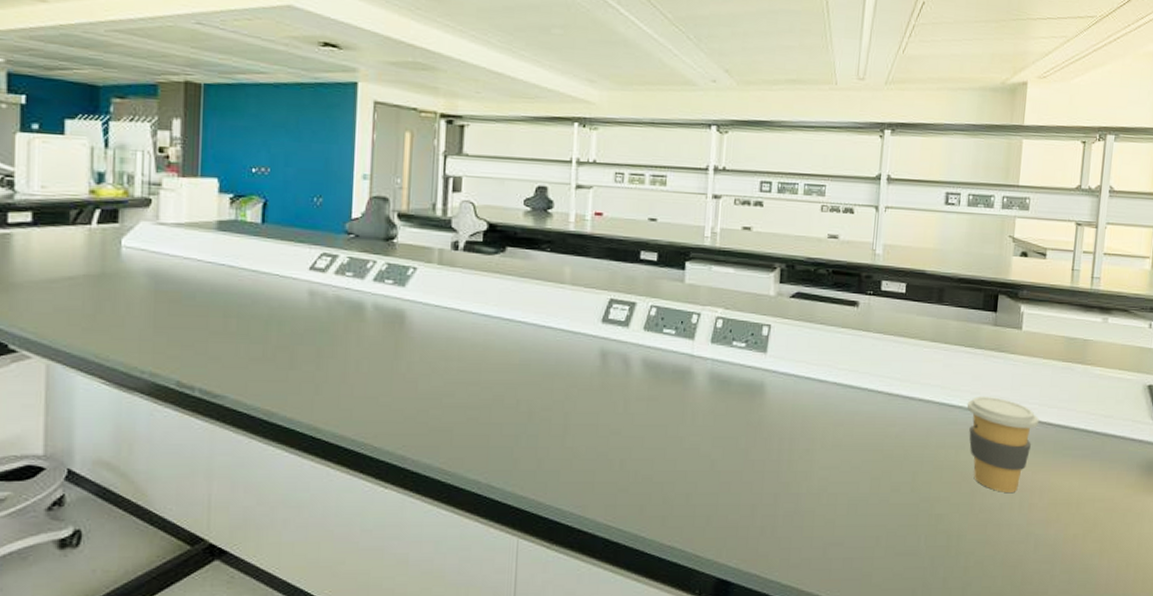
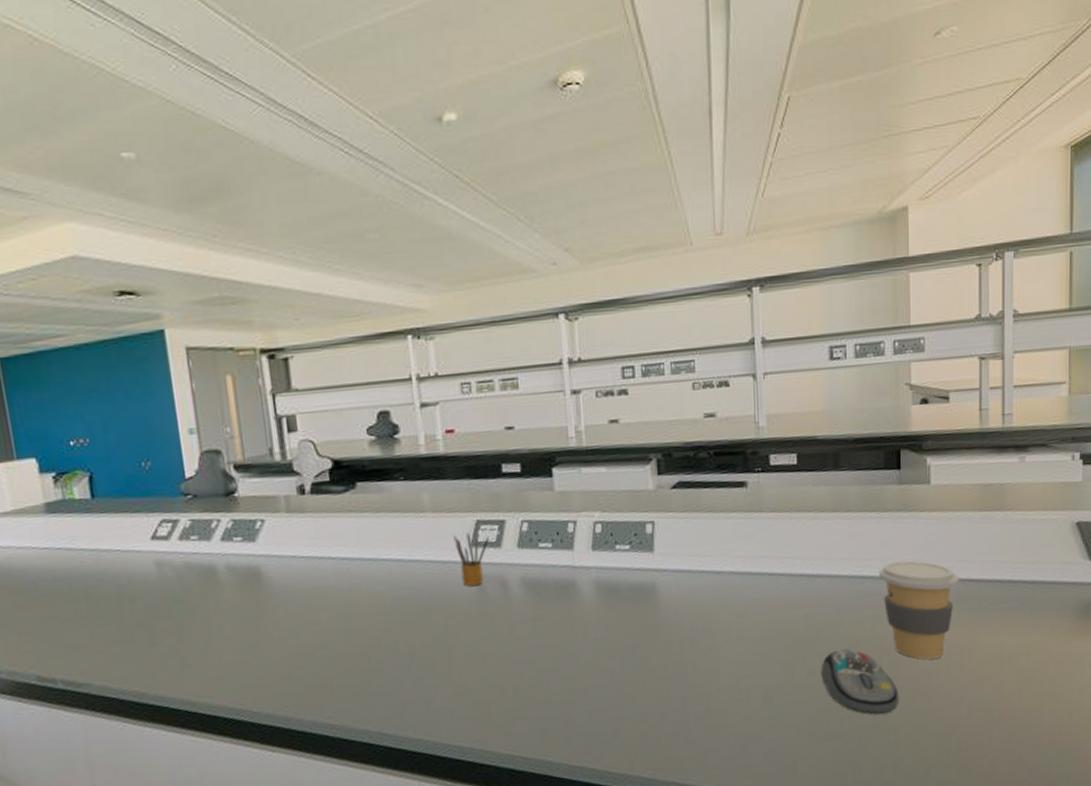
pencil box: none [586,308,619,360] -> present [453,532,489,587]
computer mouse: none [904,471,973,537] -> present [821,648,899,714]

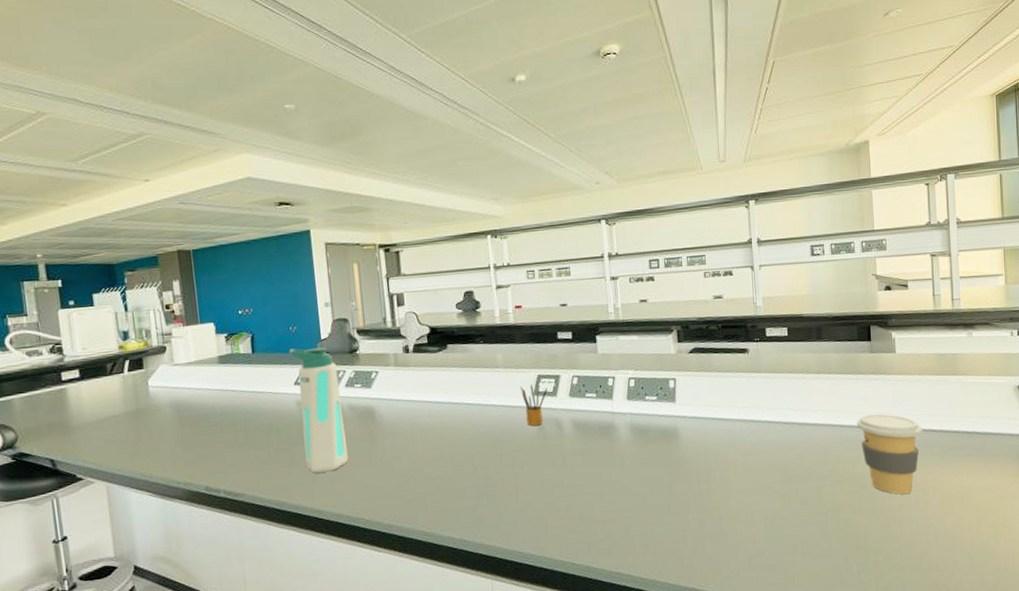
water bottle: none [143,488,229,654] -> present [290,347,349,473]
computer mouse: present [821,648,899,714] -> none [812,483,877,538]

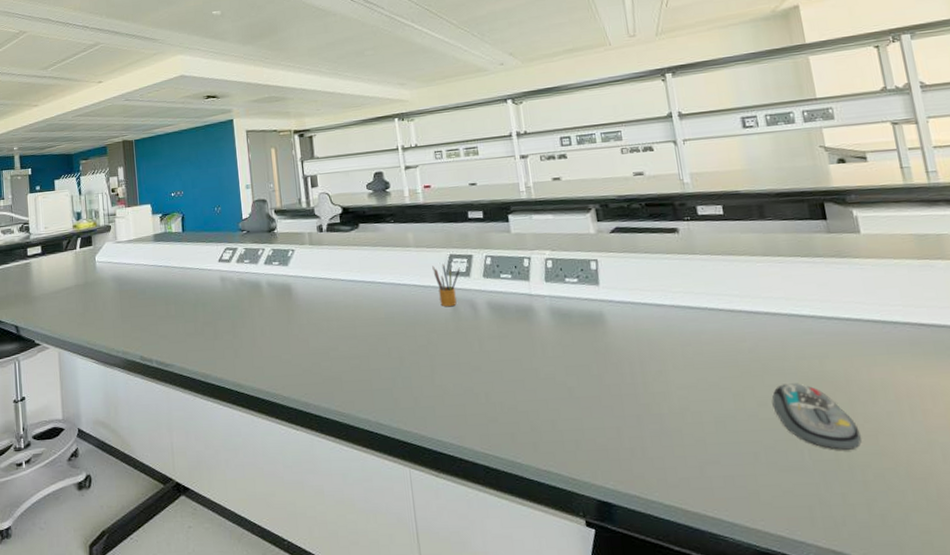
water bottle: present [290,347,349,473] -> none [215,226,268,347]
computer mouse: none [812,483,877,538] -> present [771,383,862,450]
coffee cup: present [856,413,923,495] -> none [818,303,909,400]

